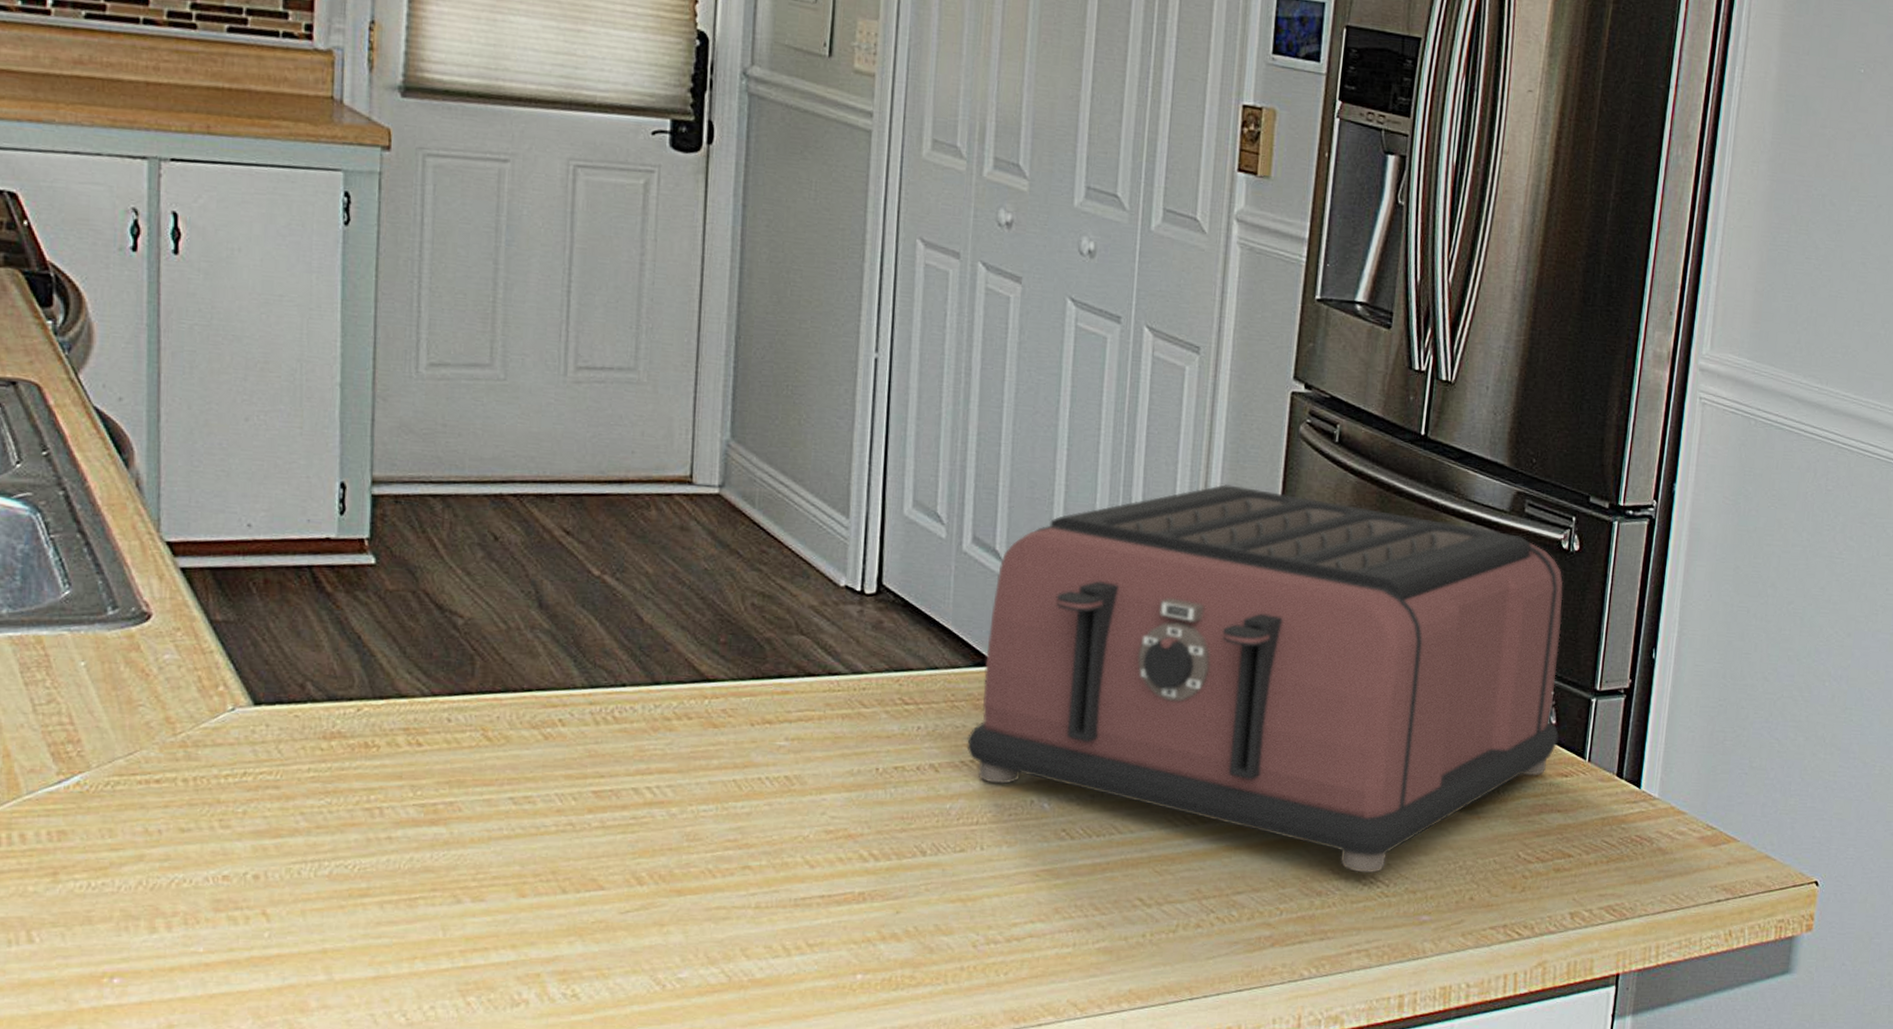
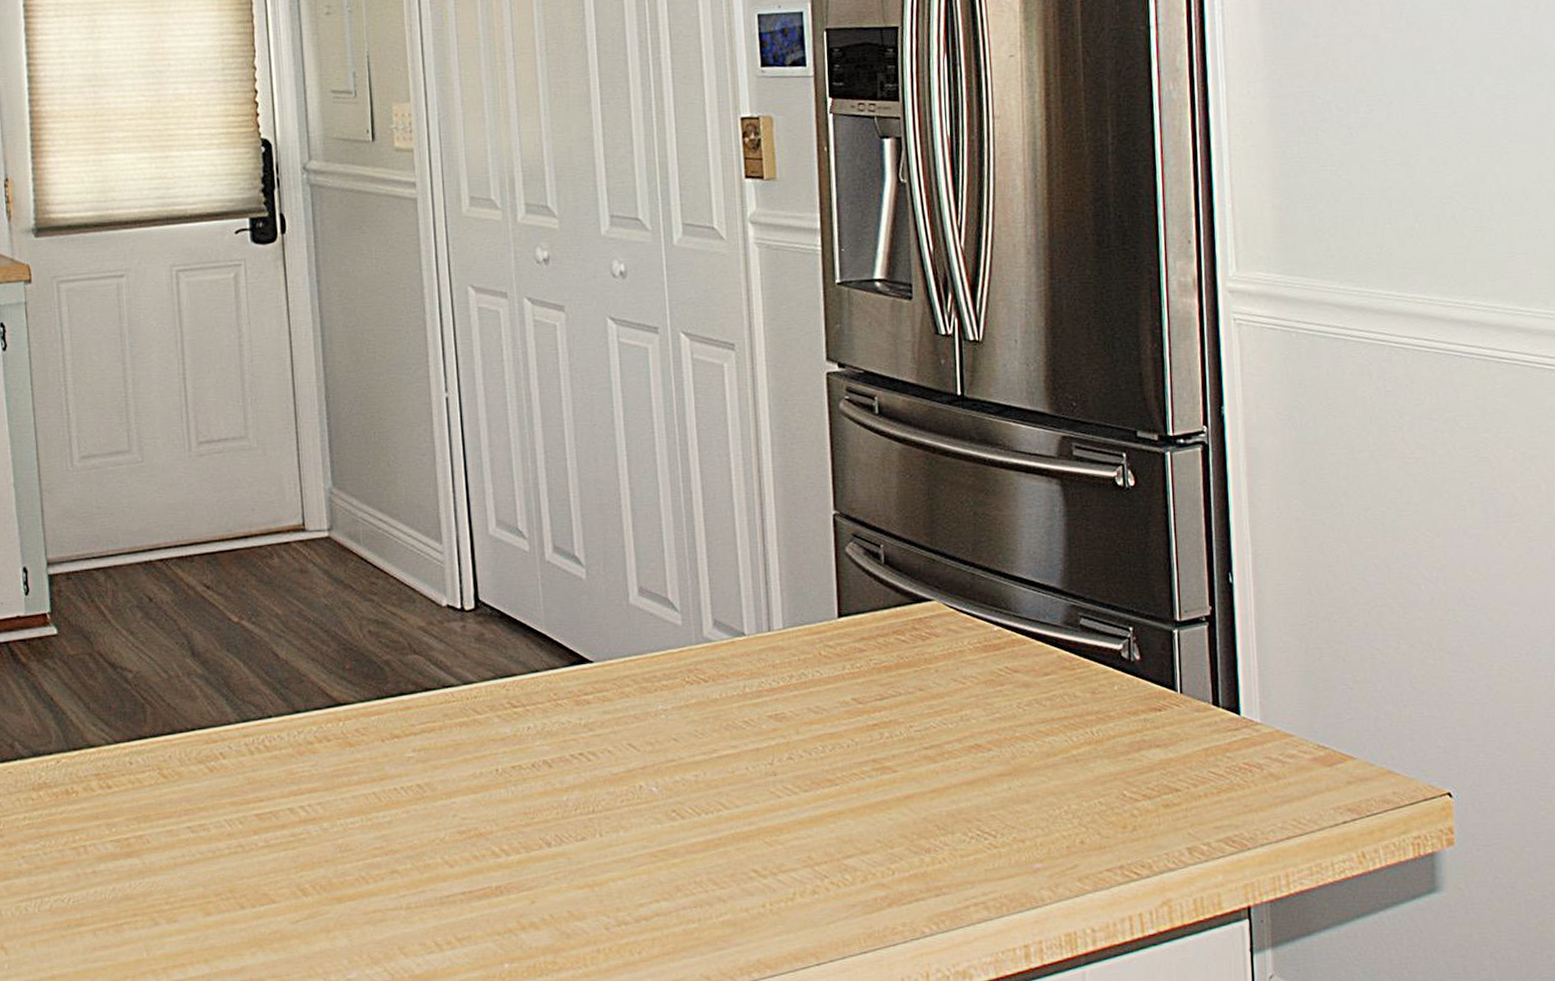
toaster: present [967,484,1564,874] -> none [574,467,1145,827]

